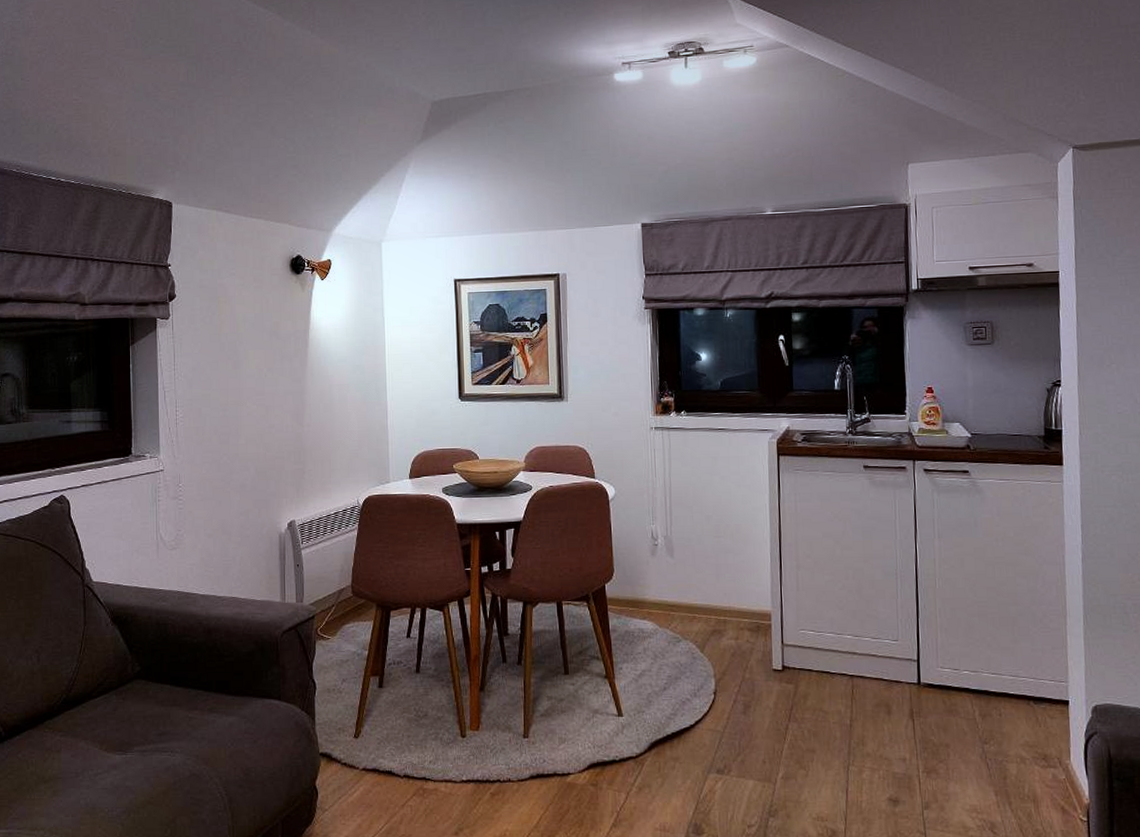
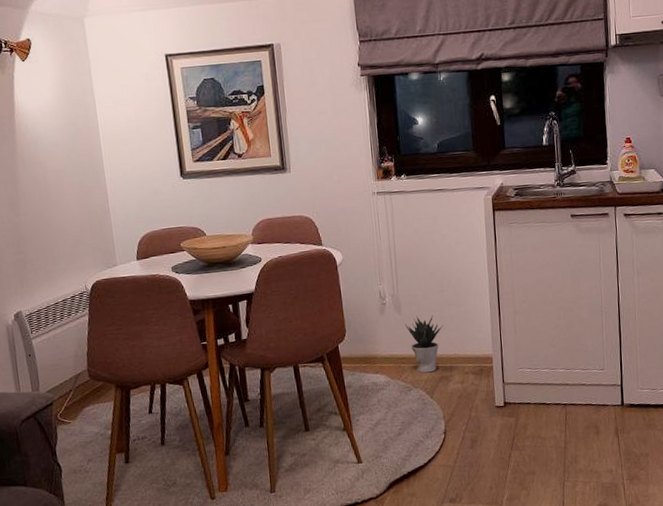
potted plant: none [677,561,718,624] -> present [405,315,443,373]

